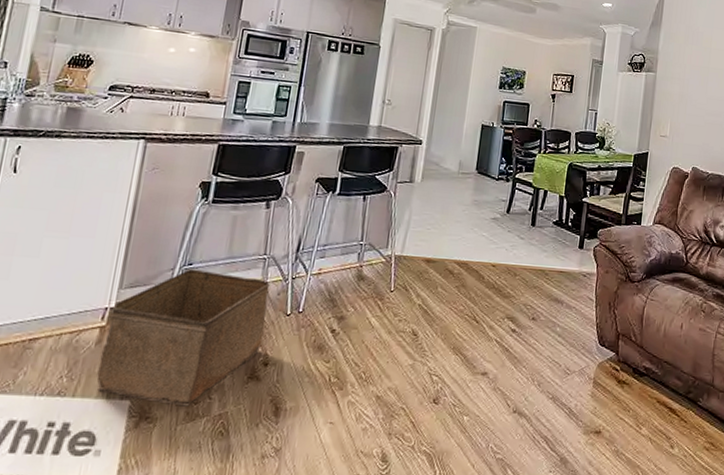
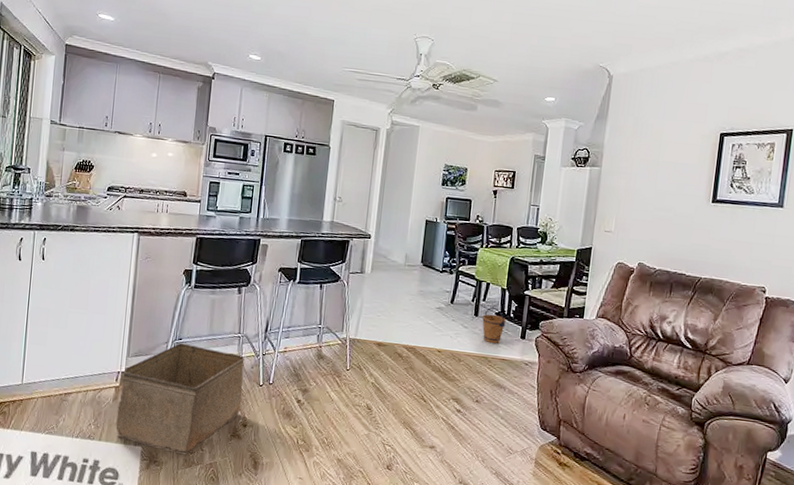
bucket: none [539,215,564,256] -> present [482,307,506,344]

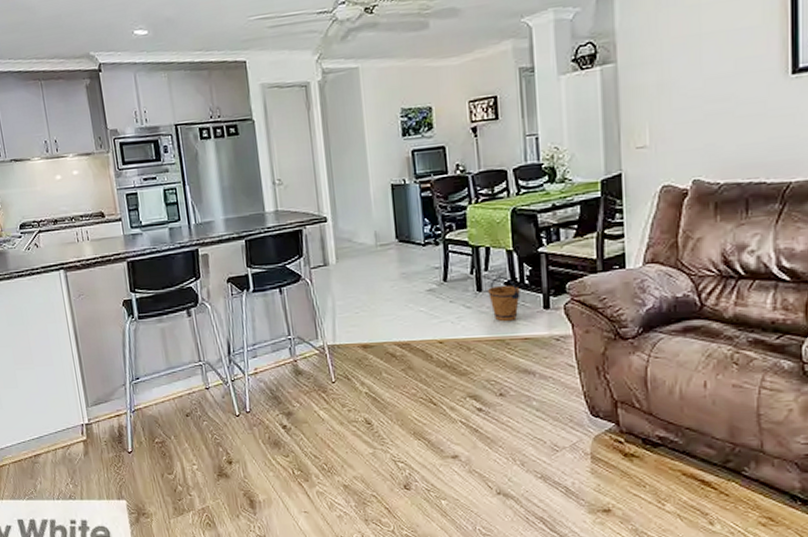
storage bin: present [116,342,245,455] -> none [86,382,221,503]

